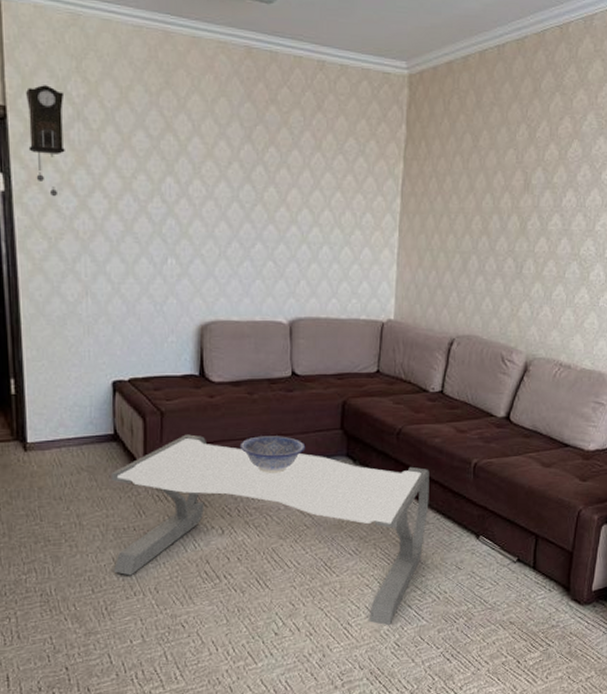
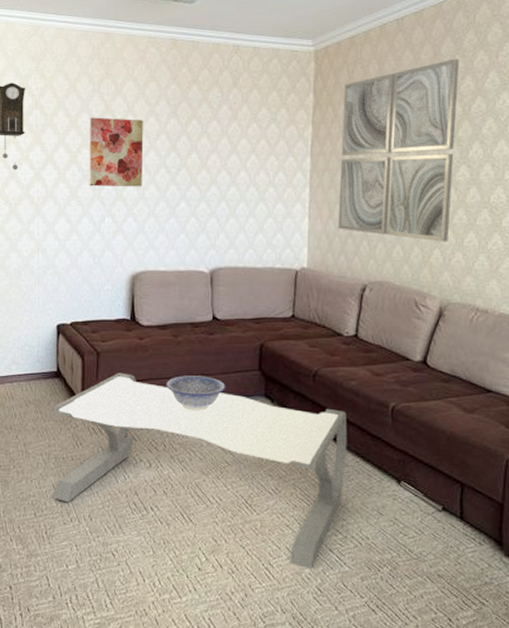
wall art: none [147,136,213,224] -> present [89,117,144,187]
wall art: none [427,95,559,295] -> present [337,58,460,242]

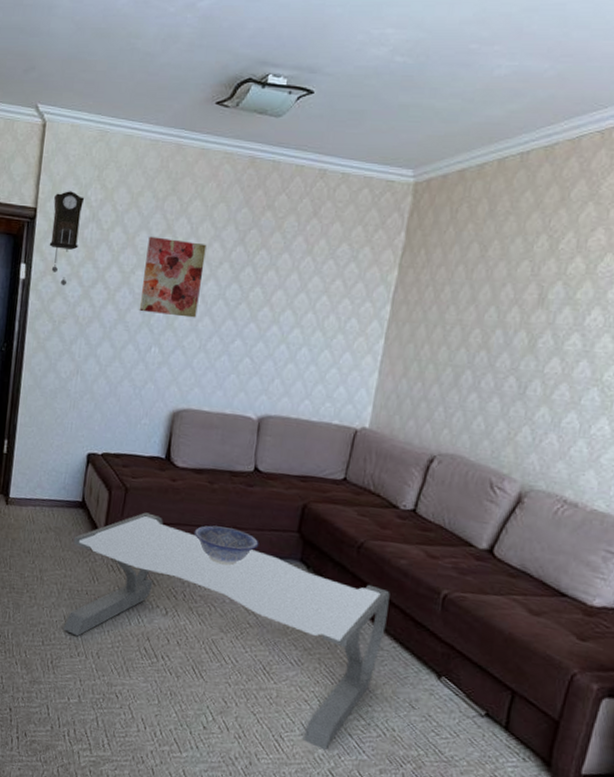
wall art: present [337,58,460,242] -> none [411,205,592,420]

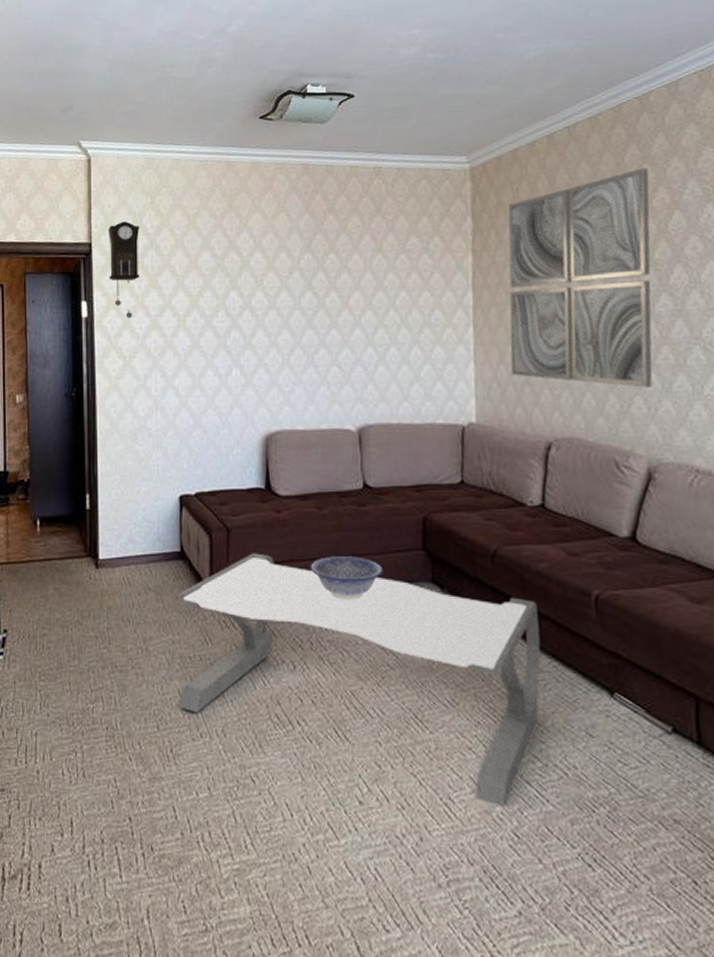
wall art: present [139,236,207,318] -> none [212,255,274,334]
wall art: none [411,205,592,420] -> present [508,167,653,388]

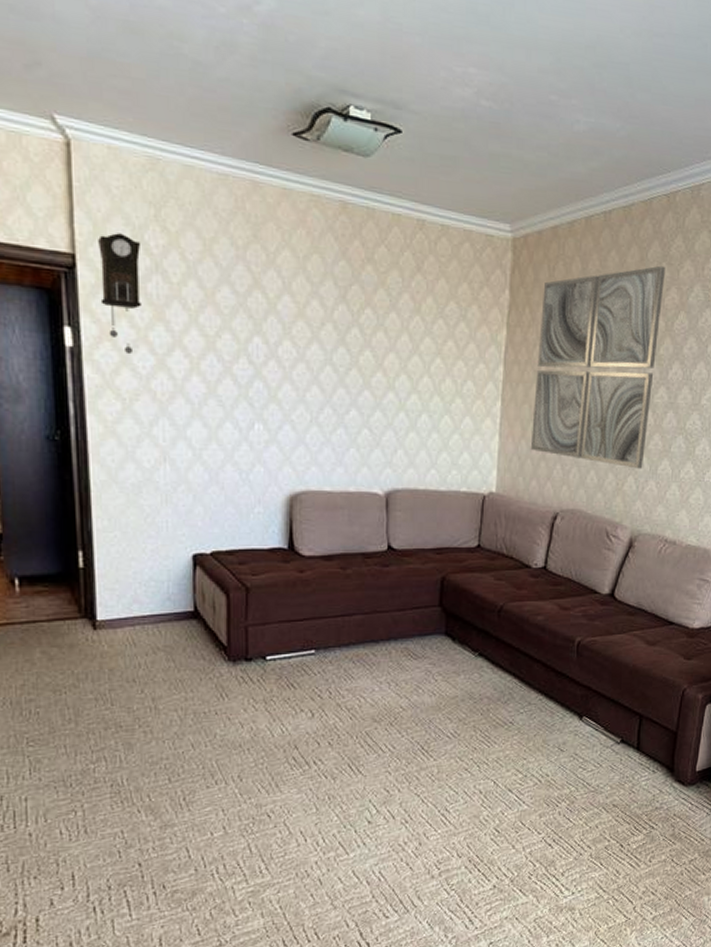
coffee table: present [178,553,541,807] -> none [191,611,532,812]
decorative bowl: present [309,556,384,600] -> none [331,613,402,653]

